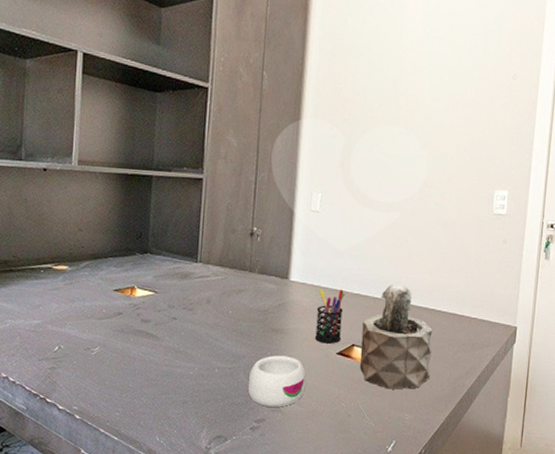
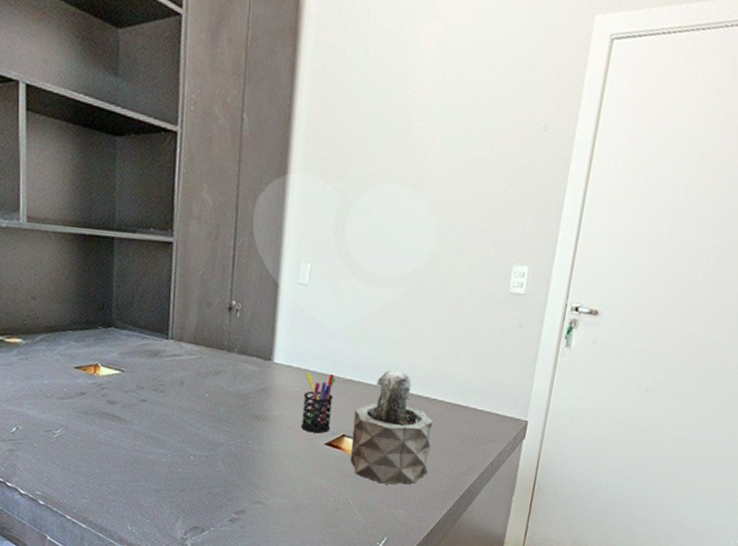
mug: present [247,355,306,407] -> none [226,443,291,499]

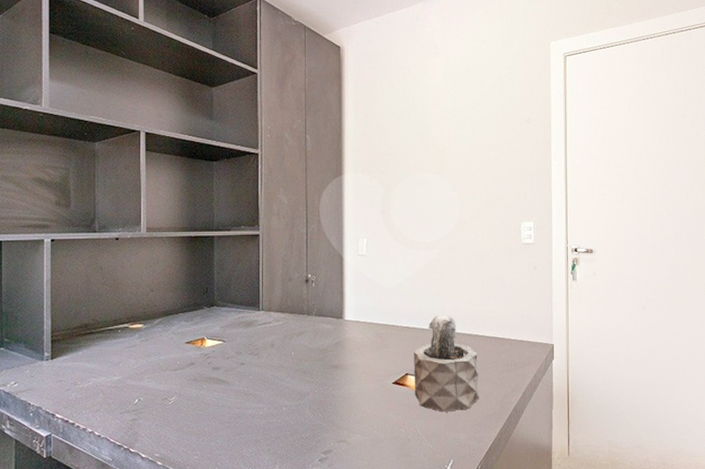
pen holder: present [301,372,336,434] -> none [371,323,396,375]

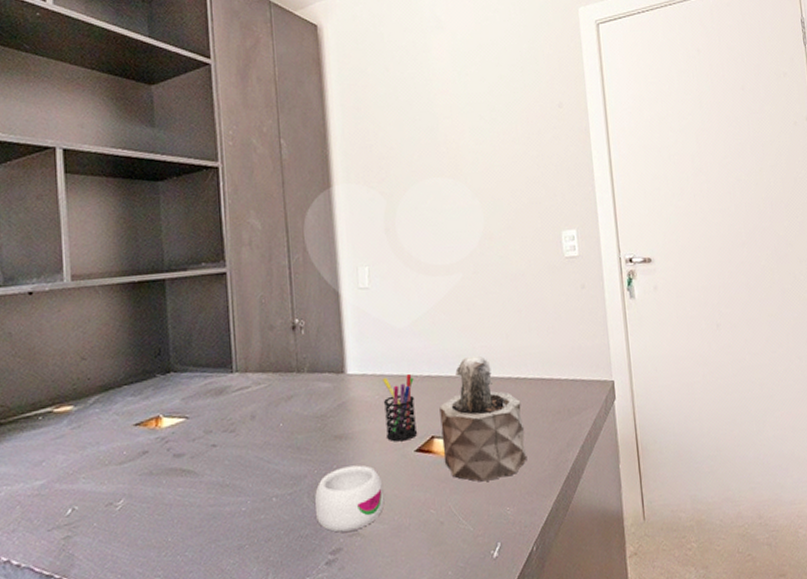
mug: none [313,389,366,438] -> present [314,465,385,533]
pen holder: none [371,323,396,375] -> present [383,373,418,442]

